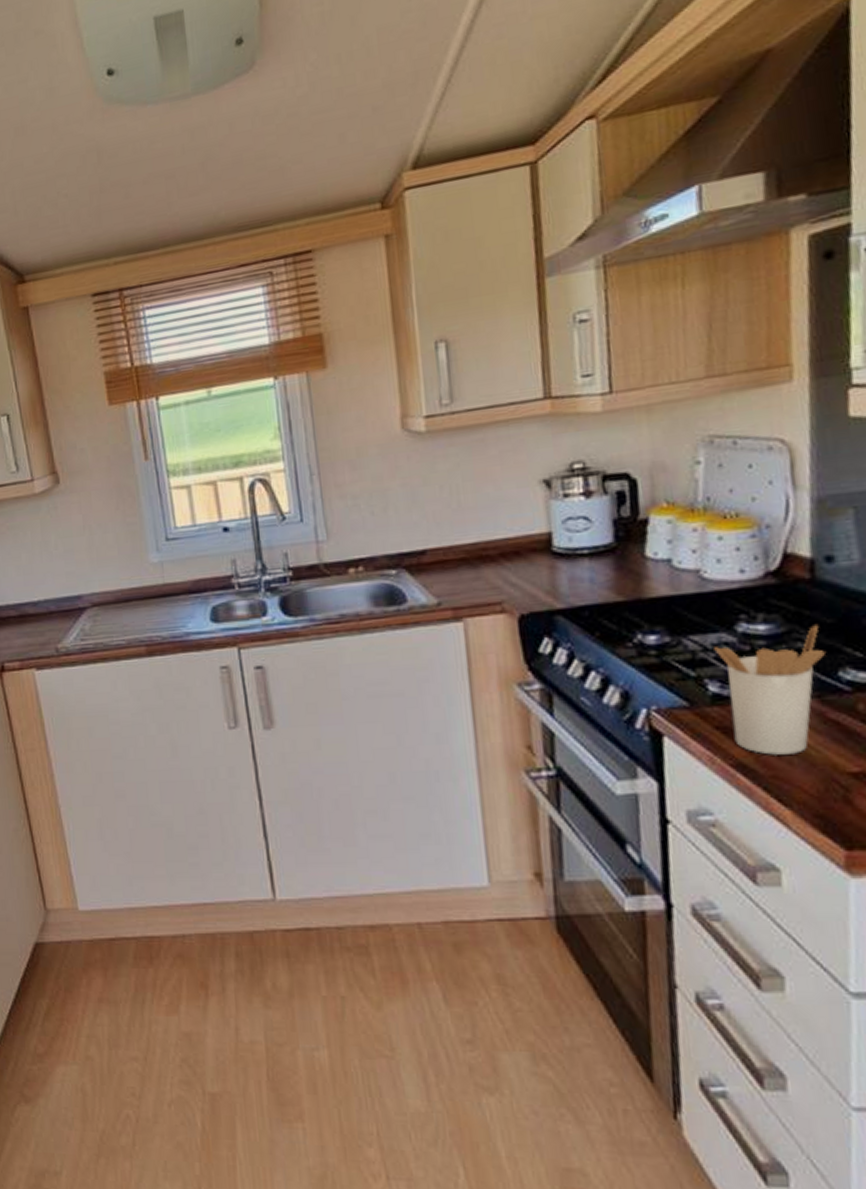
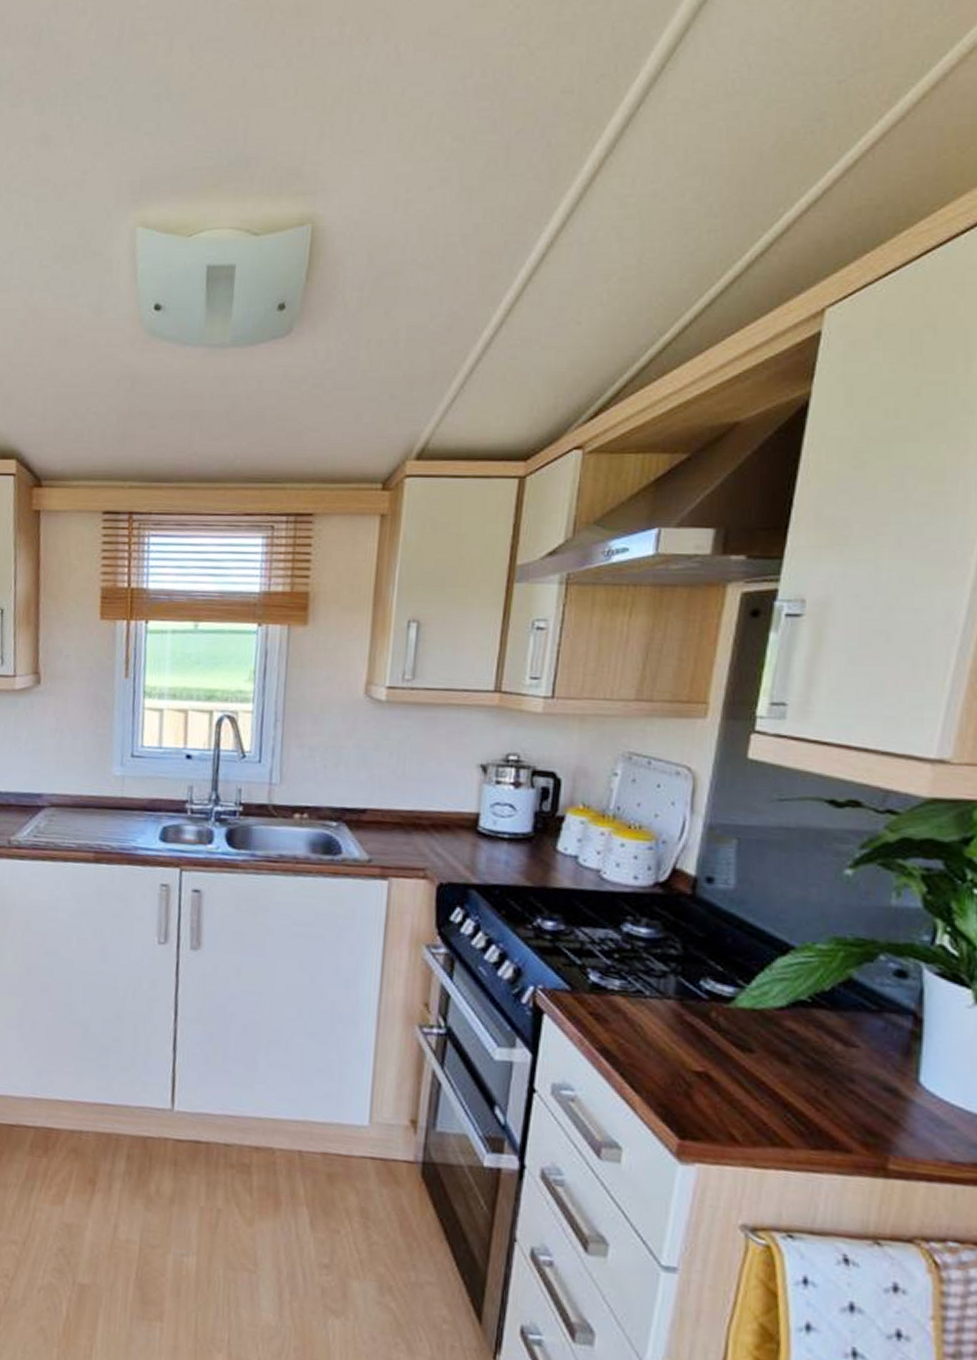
utensil holder: present [714,625,825,755] -> none [600,936,692,1048]

